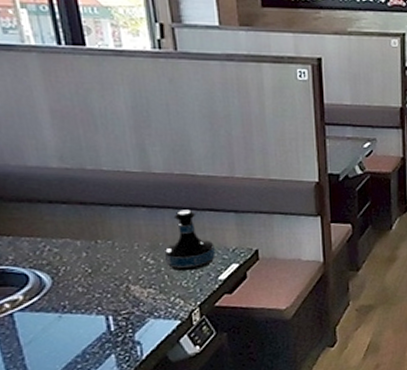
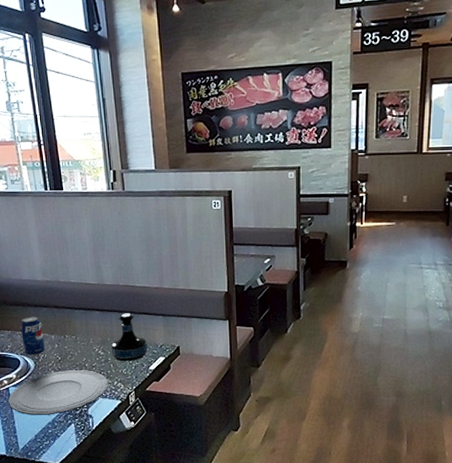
plate: none [11,284,162,348] -> present [7,370,108,415]
beverage can: none [26,216,68,269] -> present [20,316,46,356]

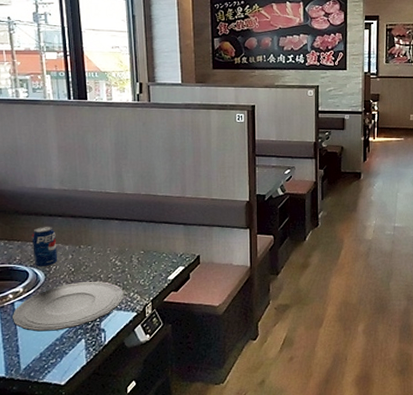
tequila bottle: present [111,313,147,362] -> none [129,222,167,272]

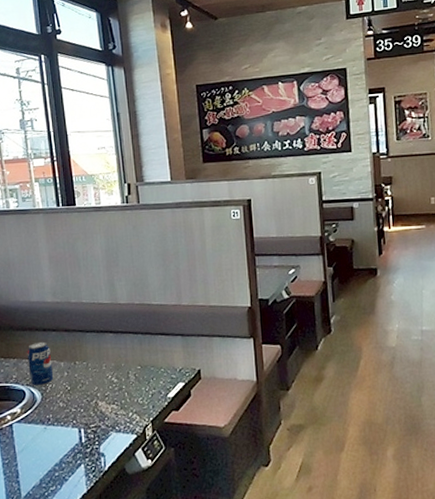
plate: present [11,281,124,332] -> none [10,400,122,456]

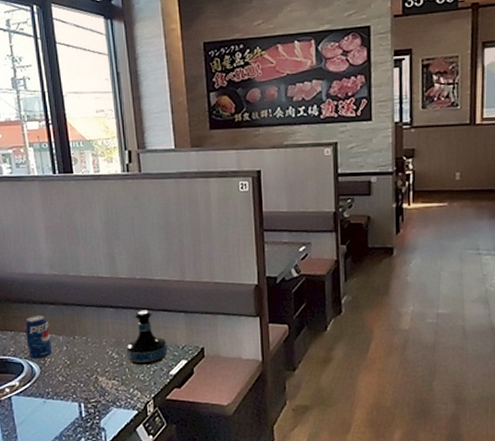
tequila bottle: none [126,334,165,390] -> present [127,310,168,366]

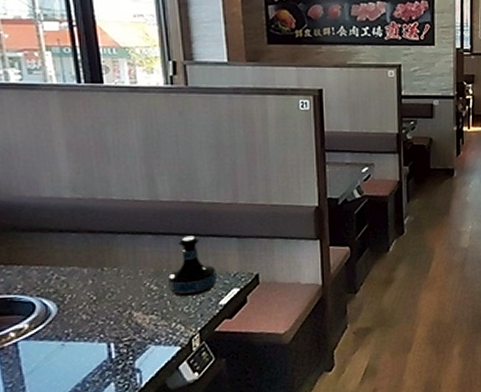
beverage can: present [24,314,53,360] -> none [36,244,74,297]

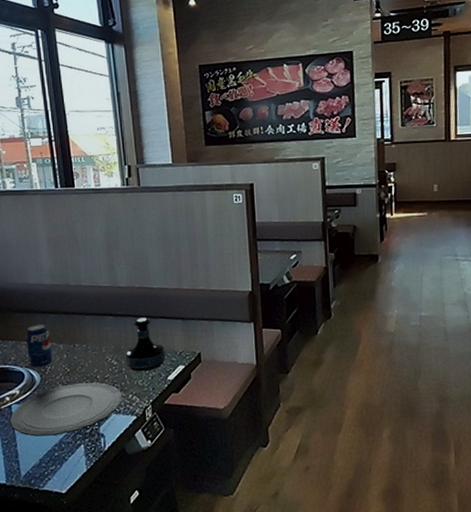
plate: none [15,311,163,377] -> present [9,382,122,436]
beverage can: none [36,244,74,297] -> present [25,323,53,368]

